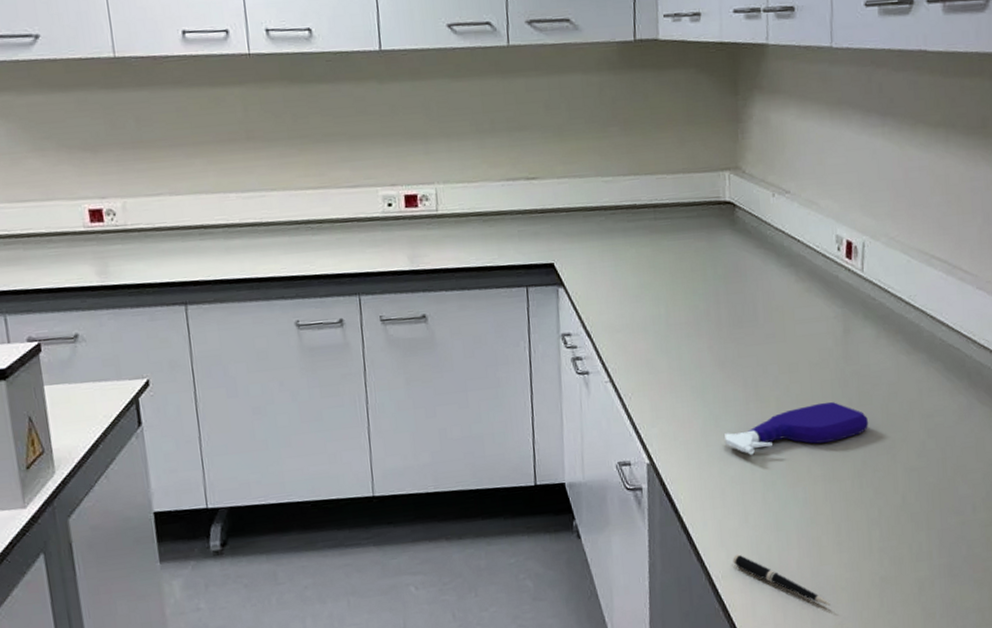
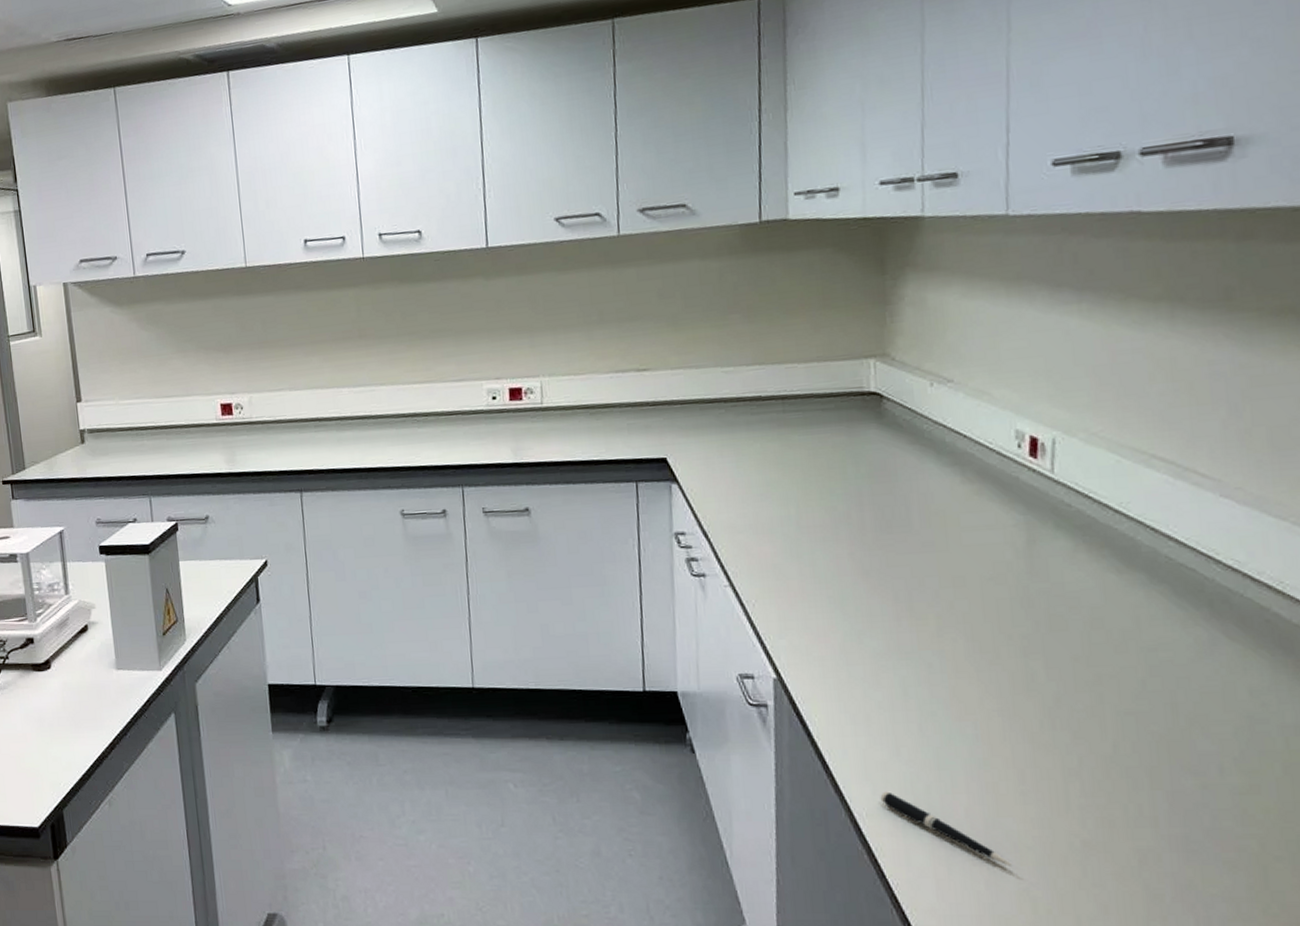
spray bottle: present [725,402,869,455] -> none [870,624,1064,679]

